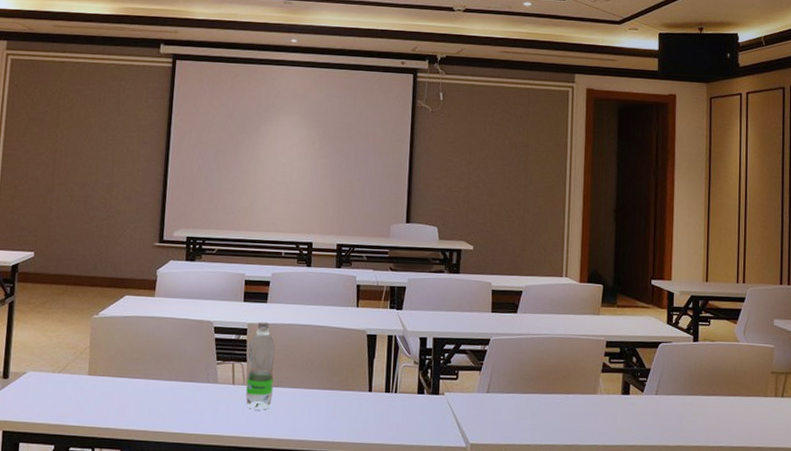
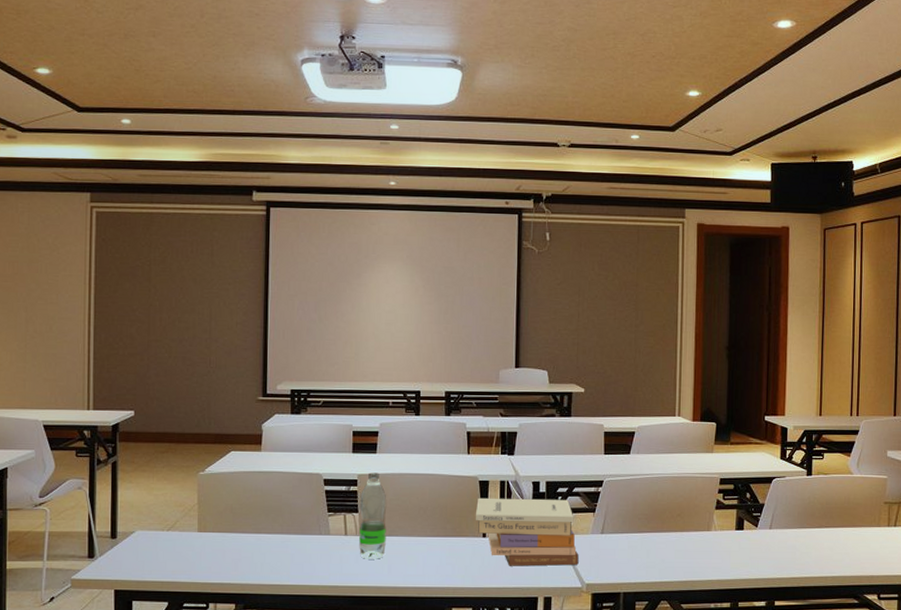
books: none [361,351,464,424] -> present [475,497,579,566]

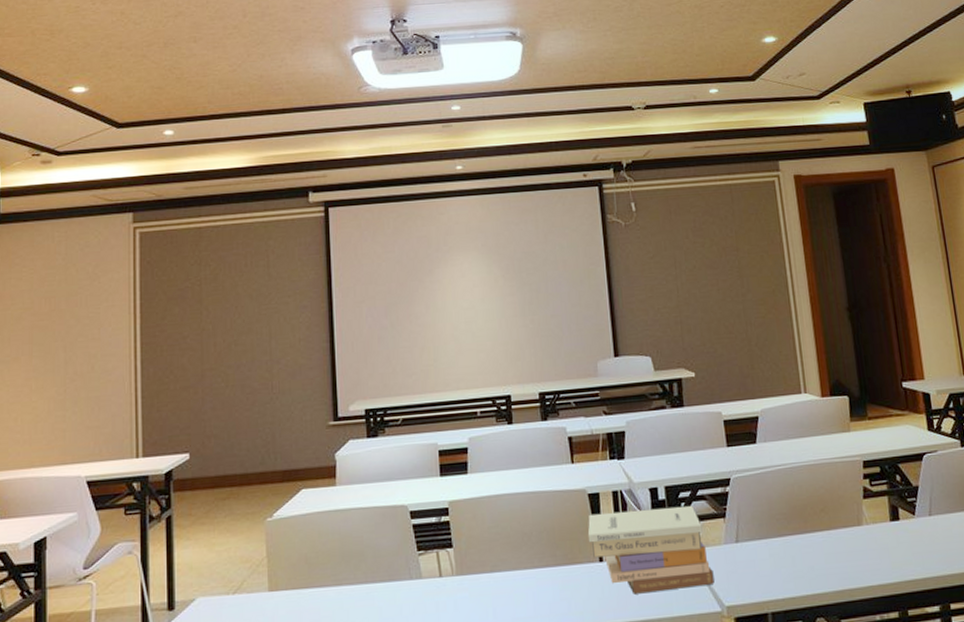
bottle: present [359,472,387,559] -> none [453,497,488,604]

